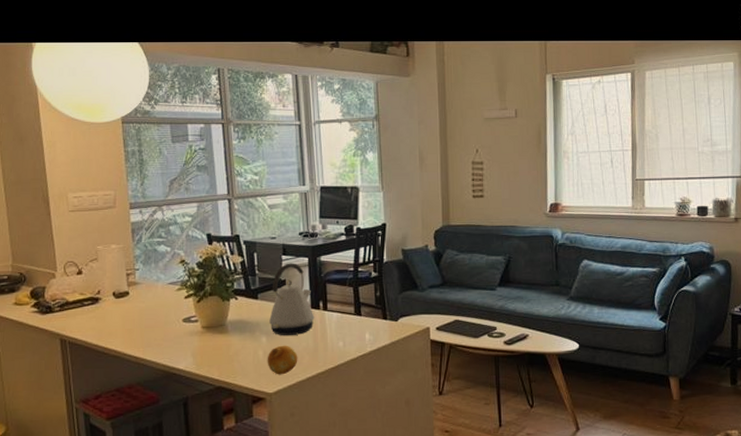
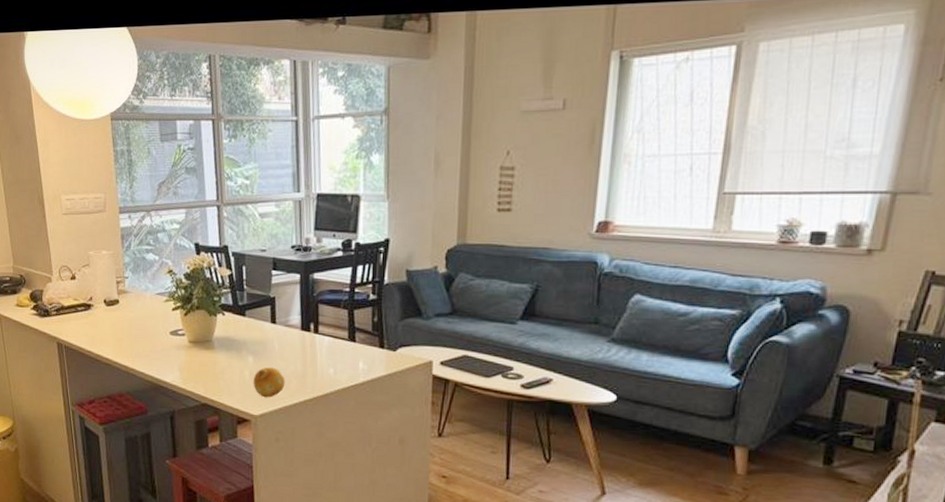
kettle: present [269,263,315,336] -> none [256,279,304,358]

